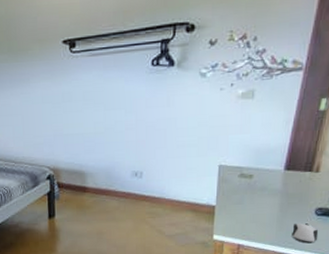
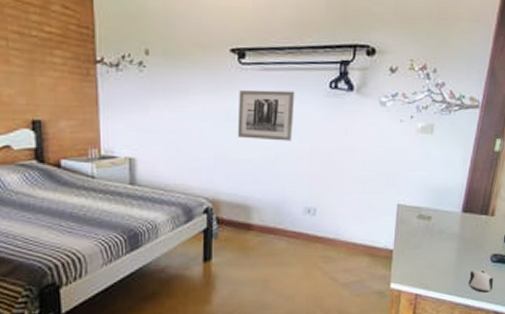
wall art: none [71,71,120,116] -> present [237,89,295,141]

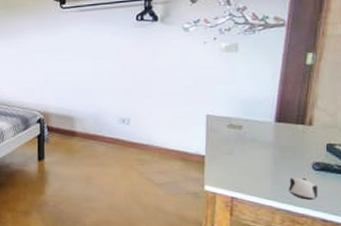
wall art: present [237,89,295,141] -> none [61,25,107,65]

